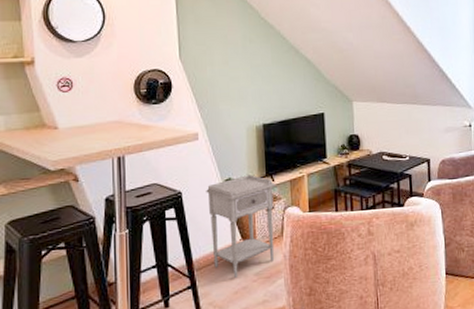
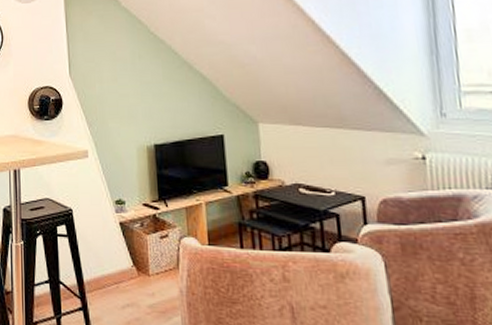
nightstand: present [206,175,276,278] -> none [96,198,170,306]

